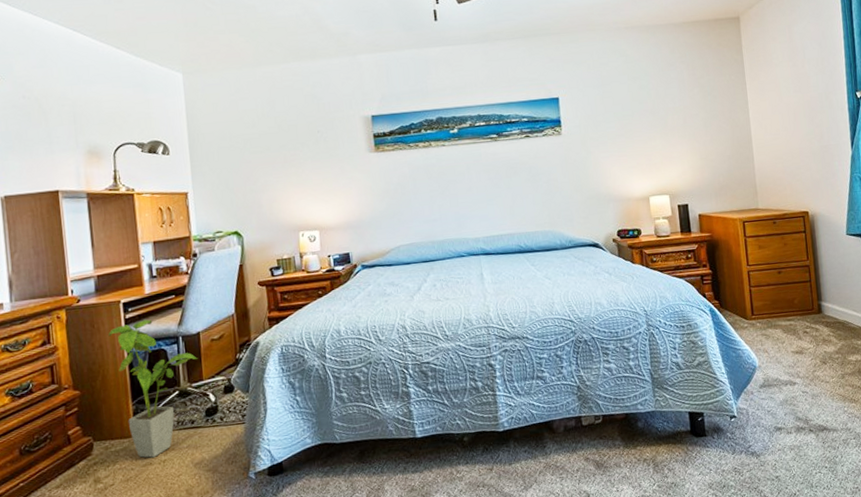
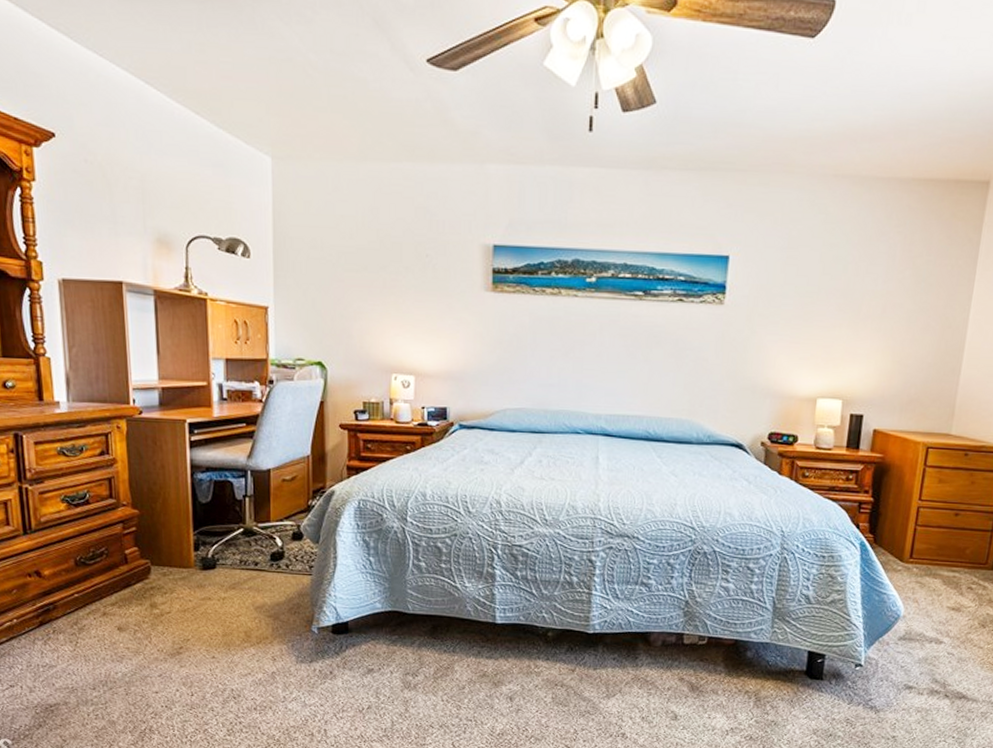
house plant: present [108,319,197,458] -> none [171,445,266,593]

